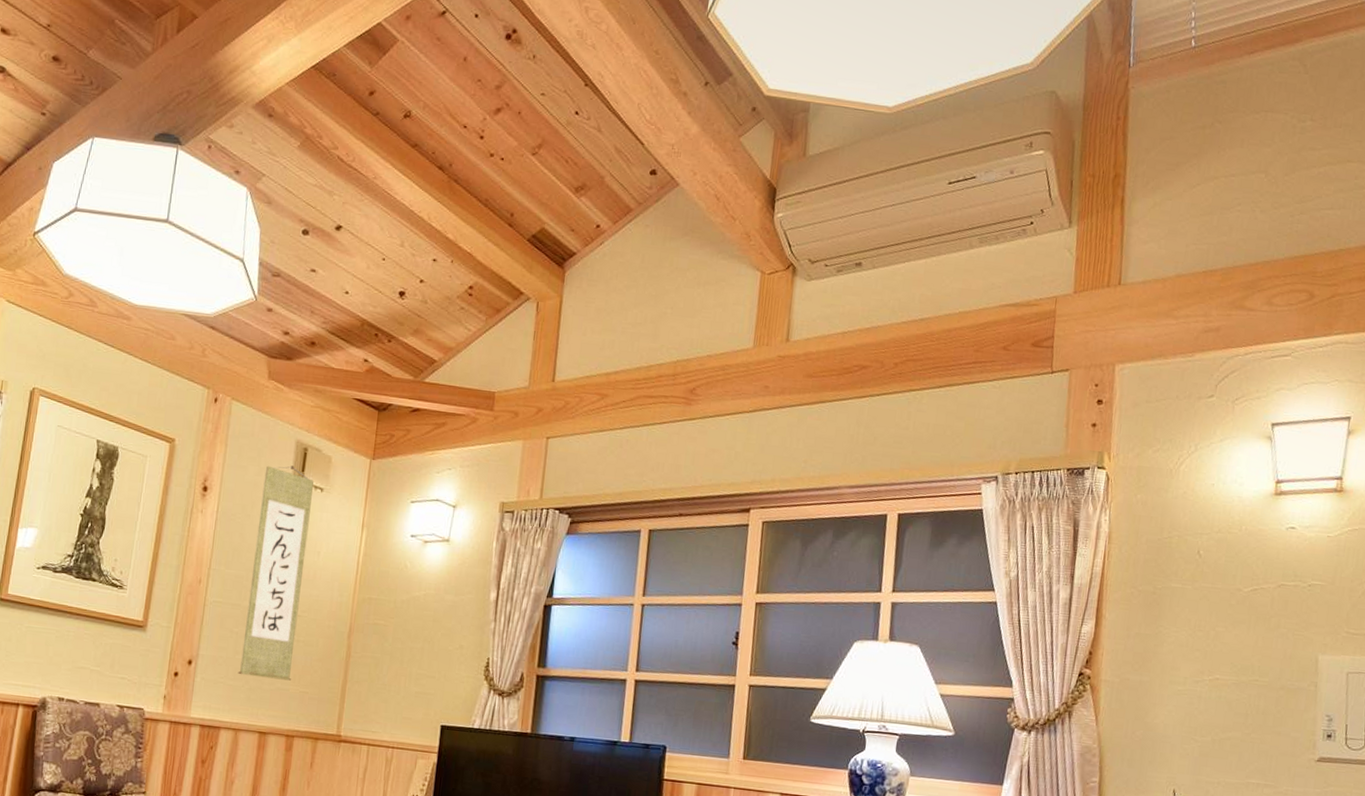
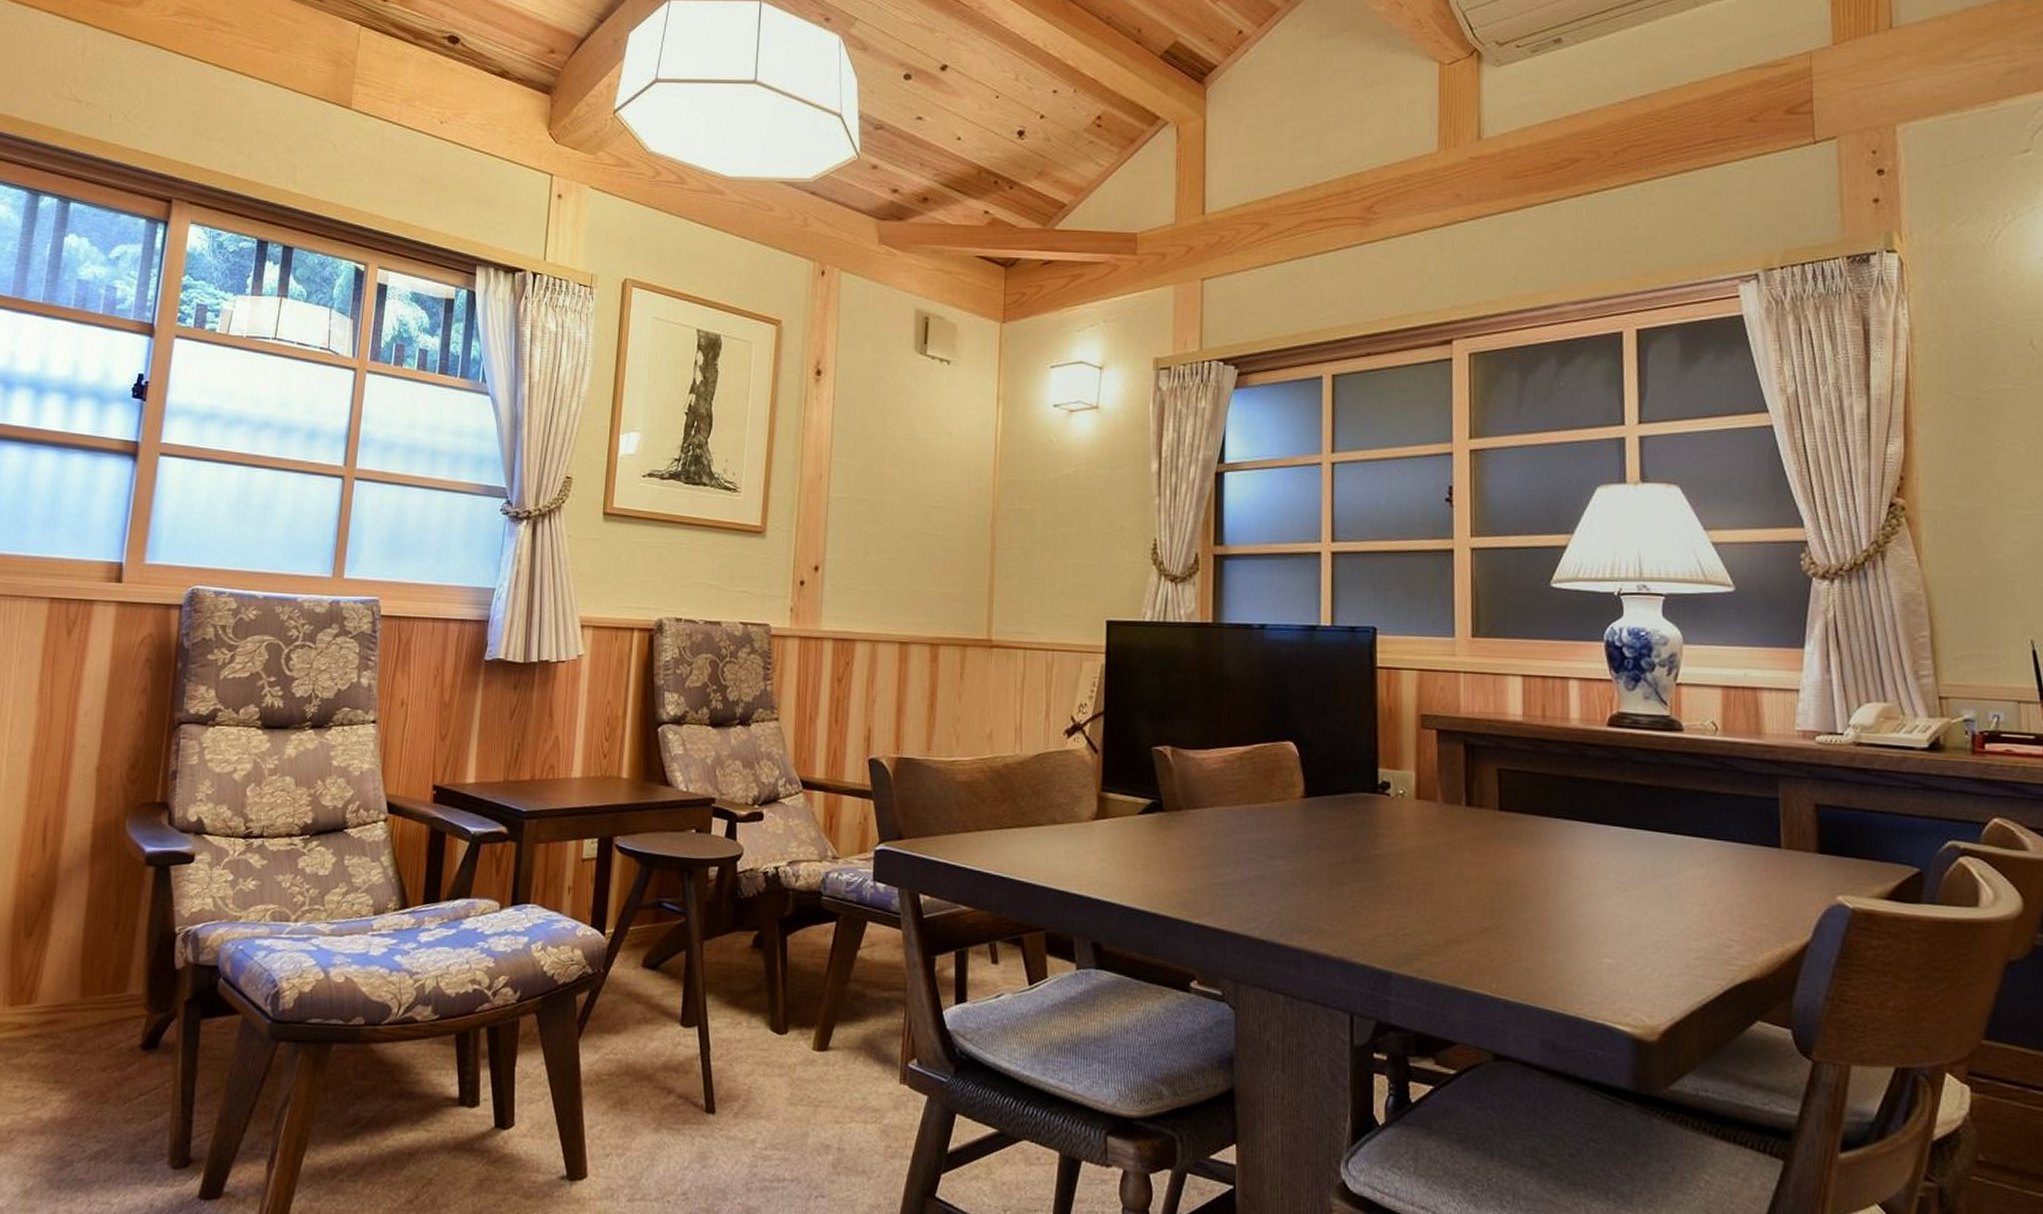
wall scroll: present [237,465,314,681] -> none [870,338,938,581]

